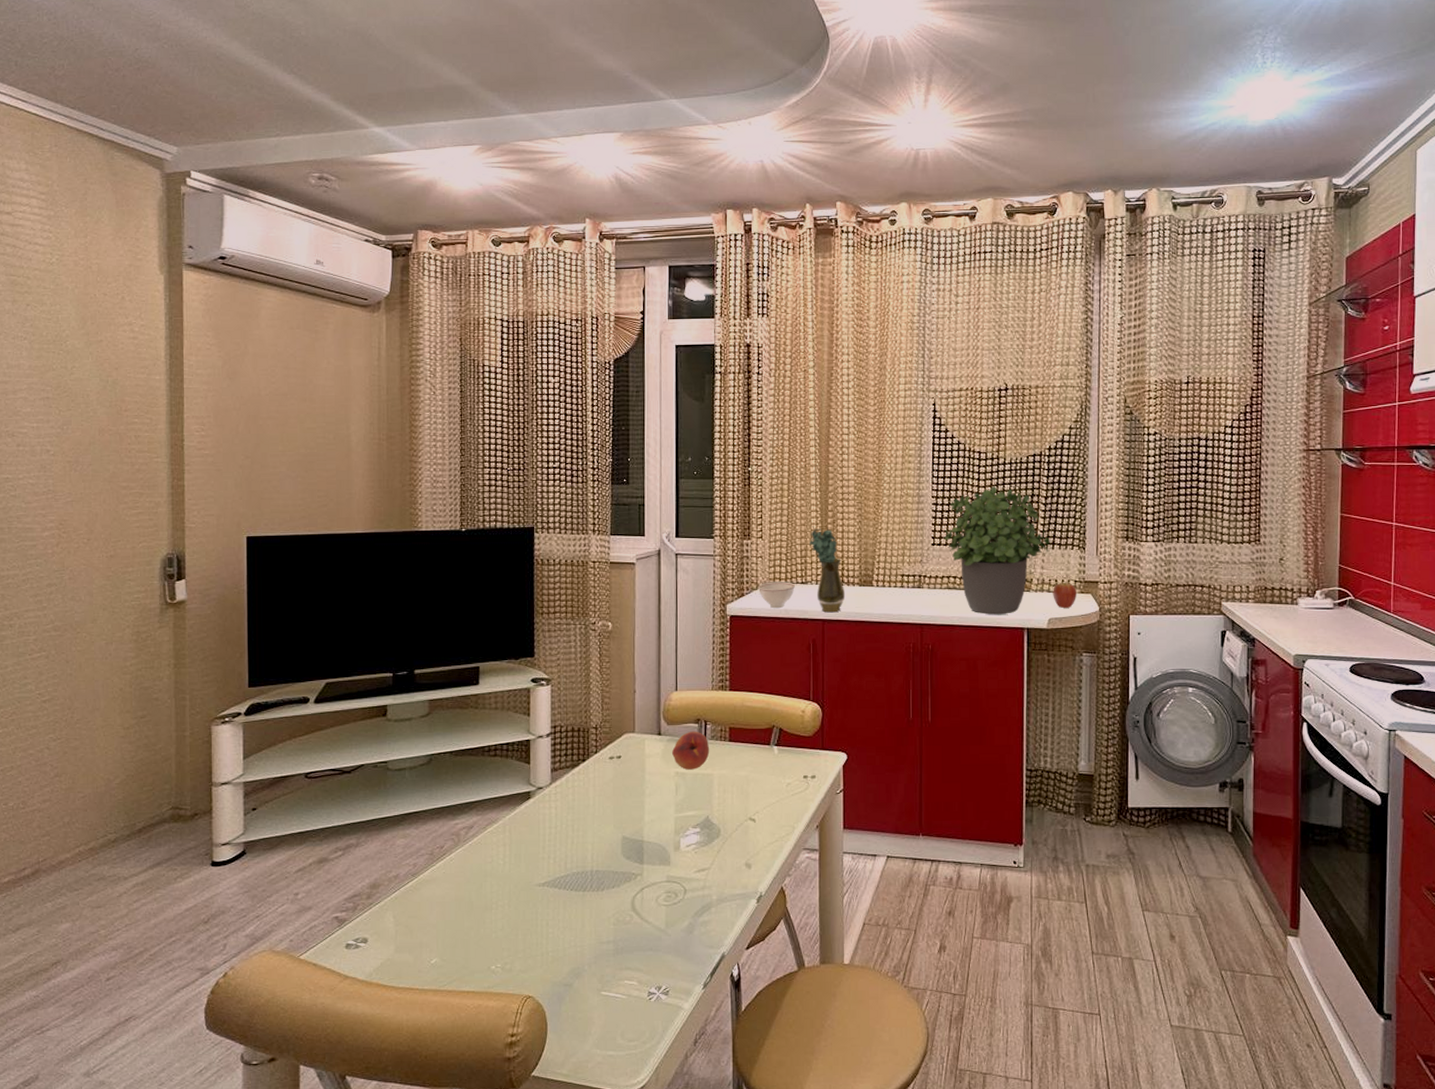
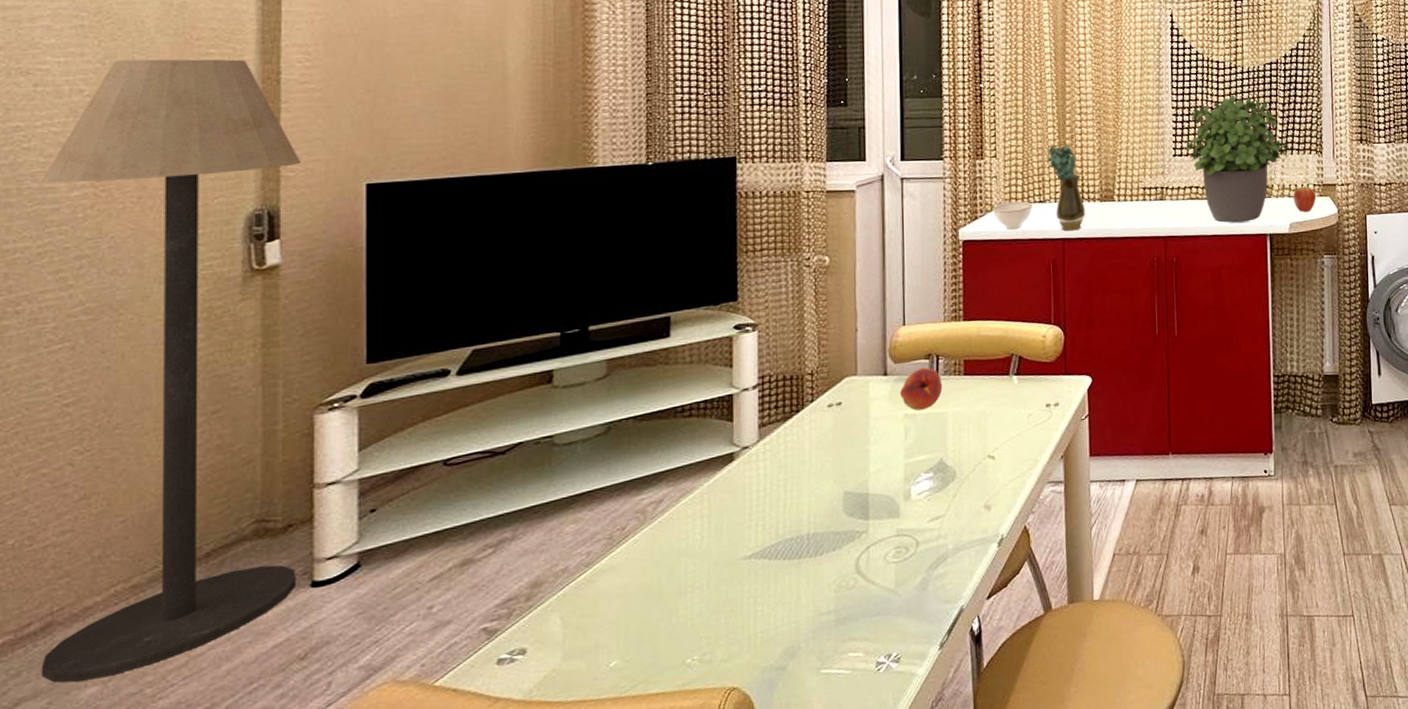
floor lamp: none [24,426,201,917] -> present [41,59,302,683]

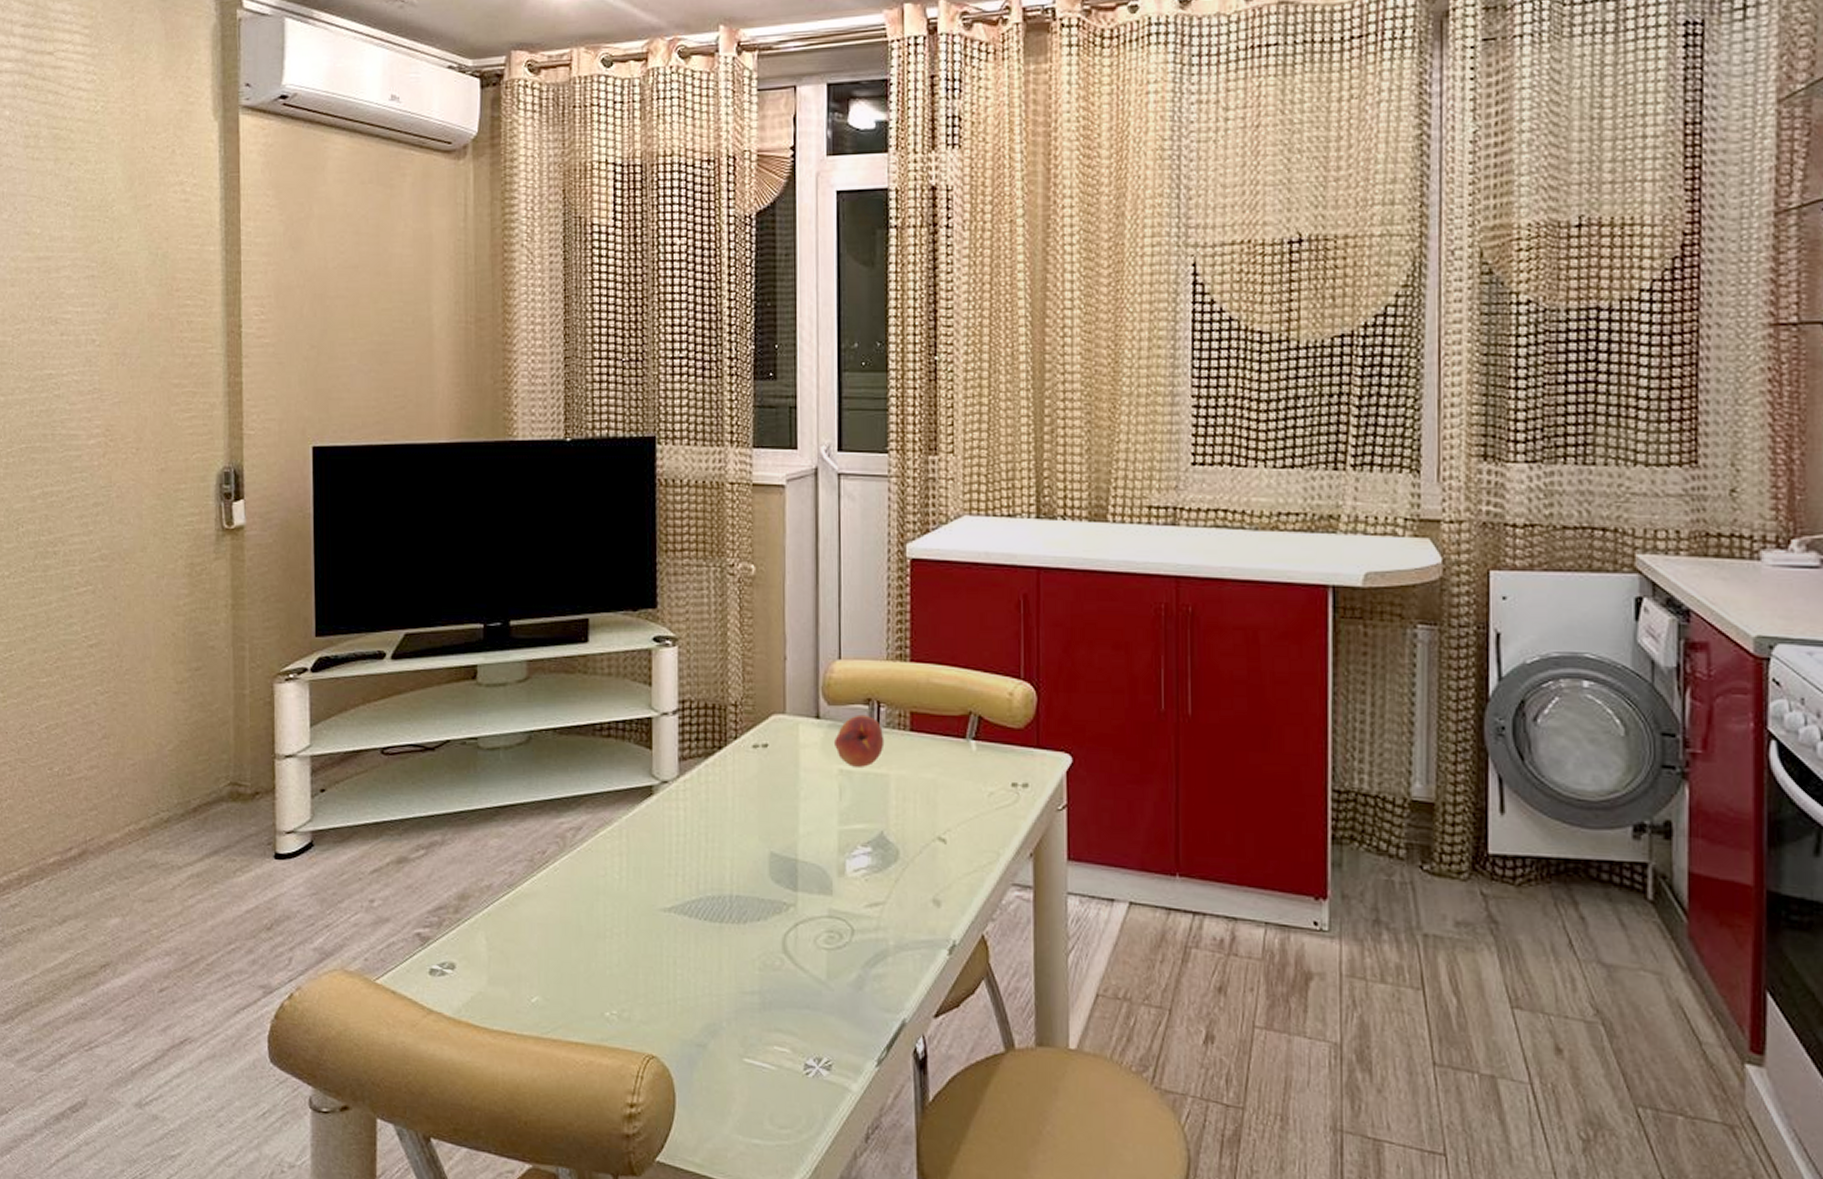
floor lamp: present [41,59,302,683] -> none [68,310,263,911]
bowl: present [993,201,1033,231] -> none [949,513,999,551]
vase: present [1047,142,1086,231] -> none [1019,437,1069,558]
potted plant: present [1184,95,1289,224] -> none [1207,381,1366,567]
fruit: present [1293,185,1317,212] -> none [1371,518,1409,558]

